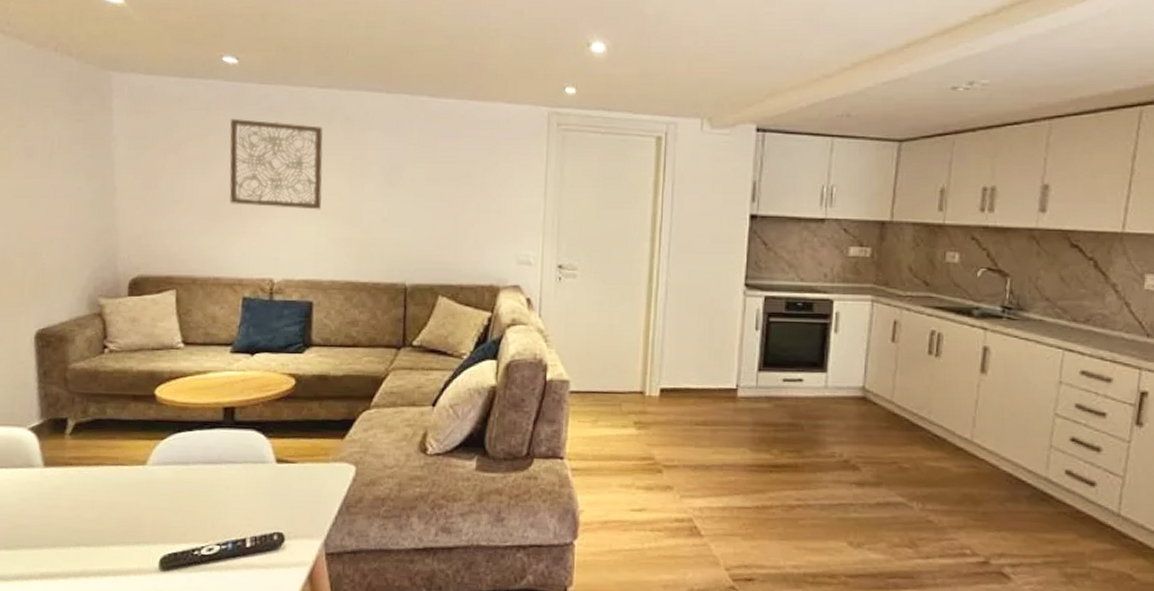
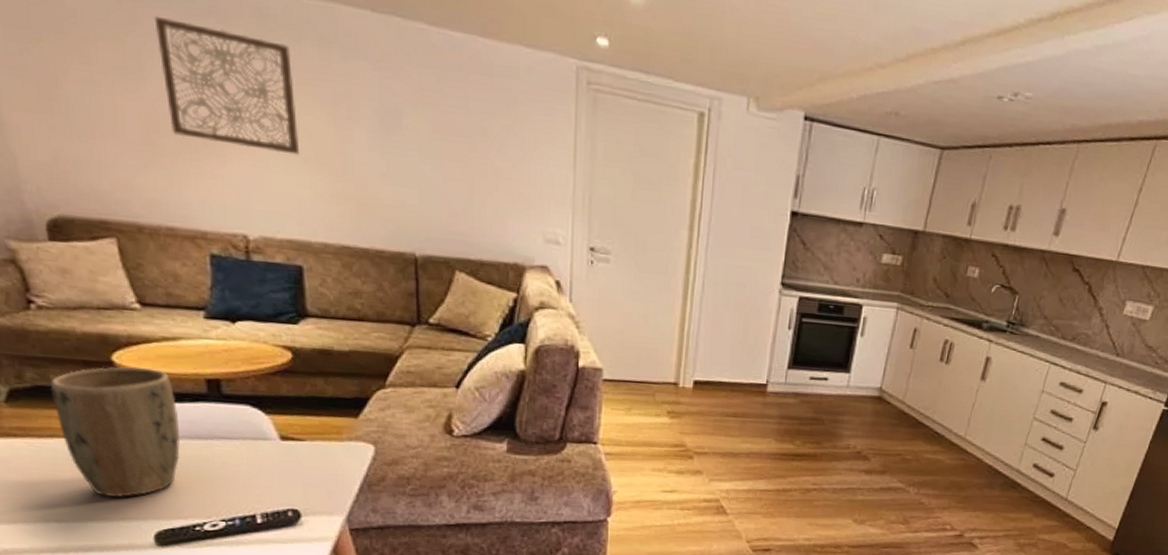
plant pot: none [104,398,197,523] -> present [50,366,180,498]

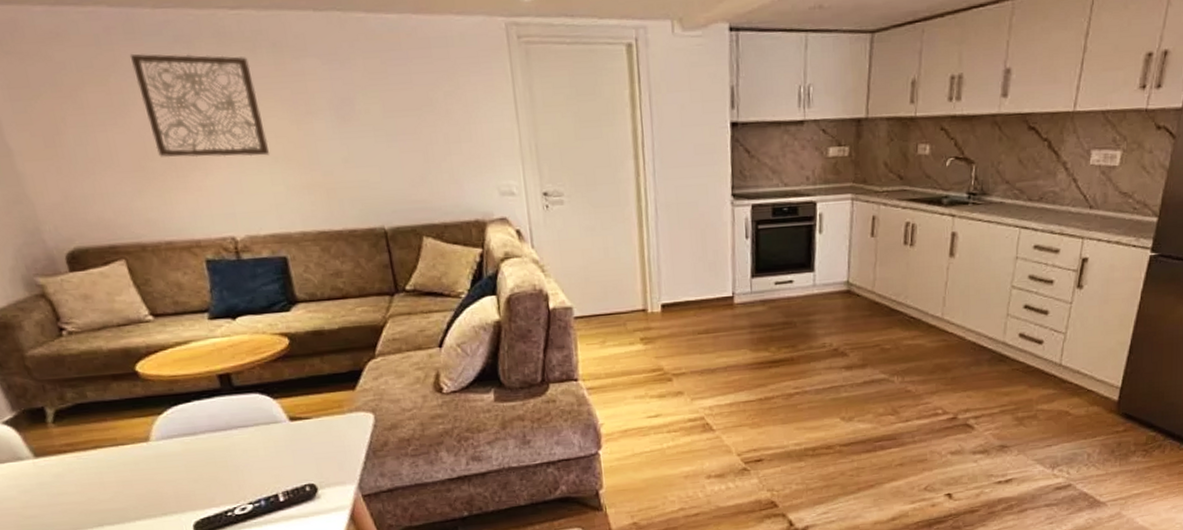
plant pot: present [50,366,180,498] -> none [88,373,205,497]

